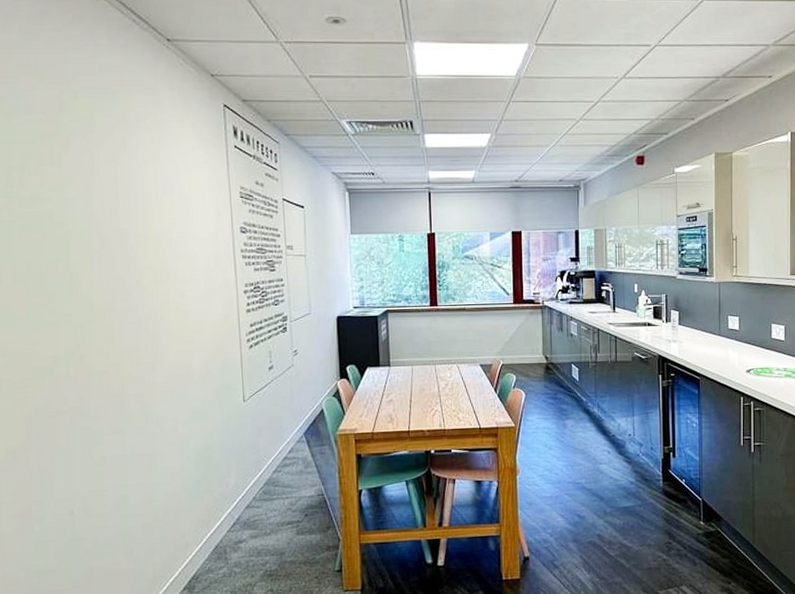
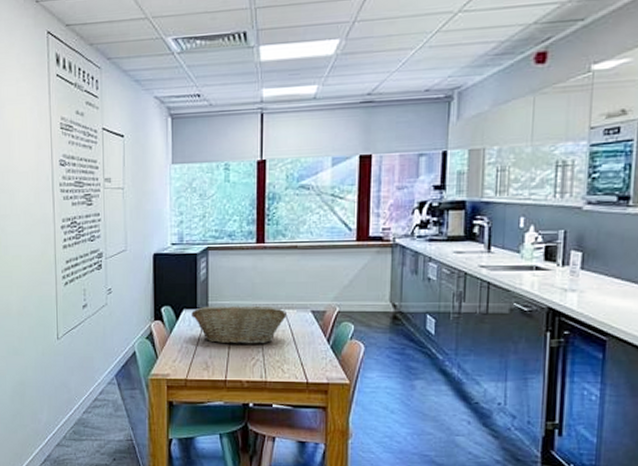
fruit basket: none [375,361,459,398] -> present [191,305,286,344]

